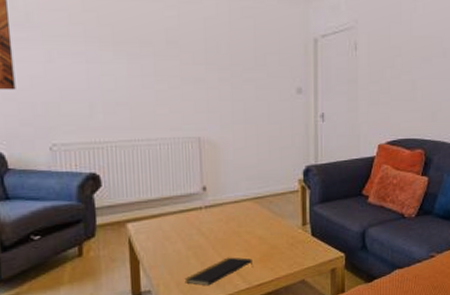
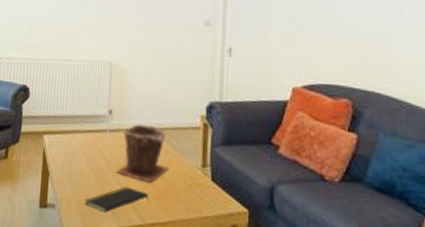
plant pot: none [216,195,270,250] -> present [116,123,168,184]

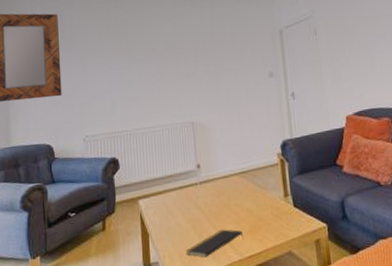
plant pot: present [116,123,168,184] -> none [211,170,257,222]

